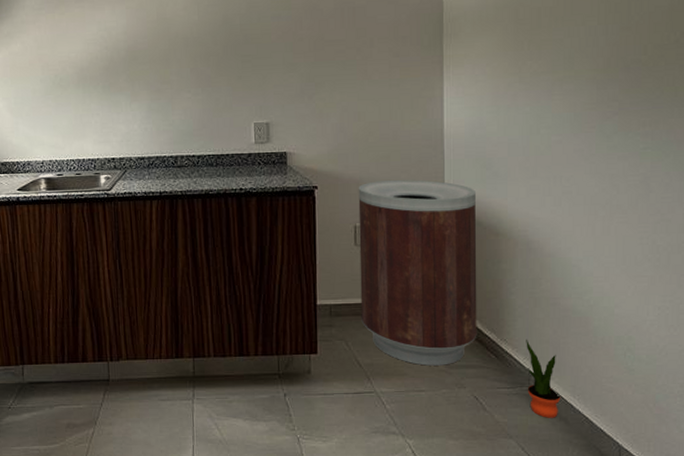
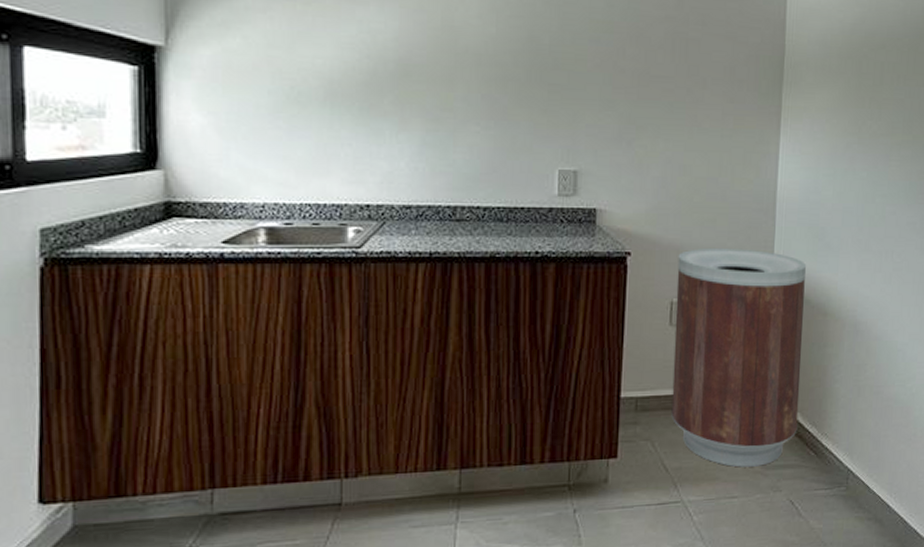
potted plant: present [526,339,561,418] -> none [845,432,878,521]

